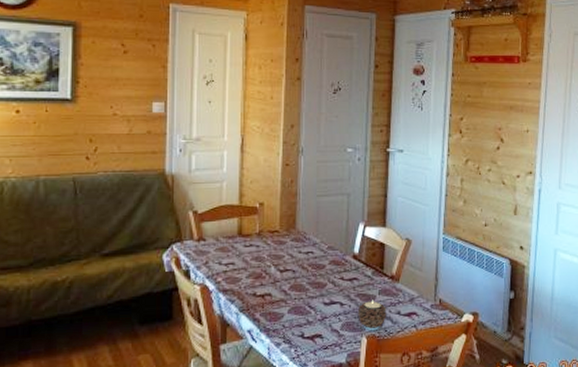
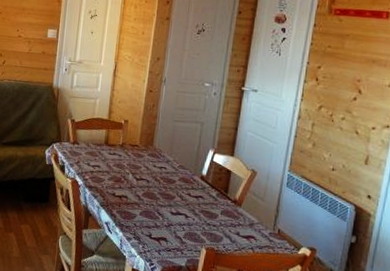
candle: present [357,300,387,331] -> none [200,218,227,245]

